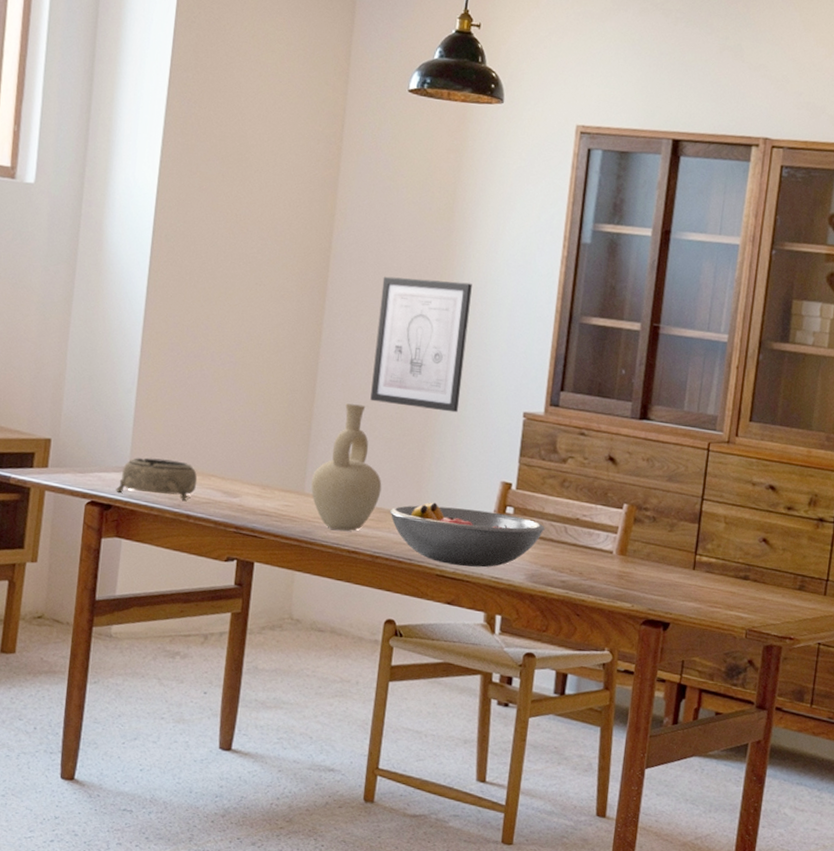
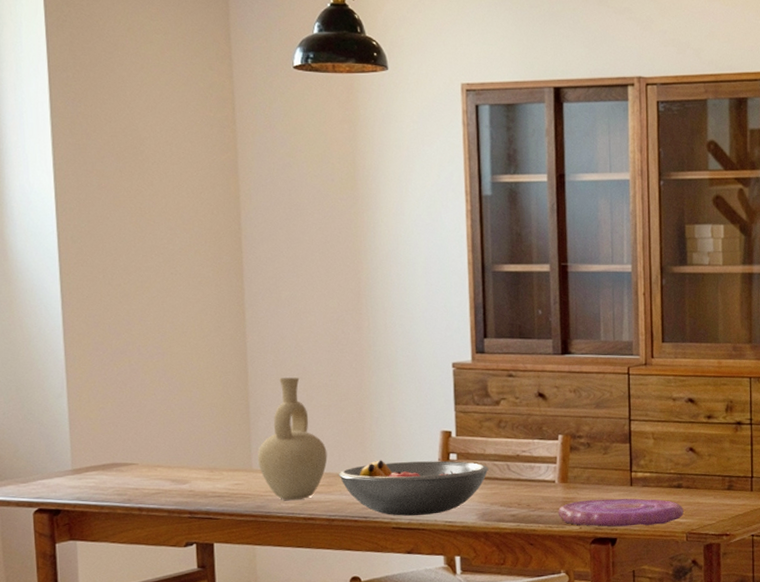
decorative bowl: present [116,457,198,501] -> none [62,457,144,496]
wall art: present [370,276,472,413] -> none [297,247,390,373]
plate: none [610,577,747,616] -> present [557,498,684,527]

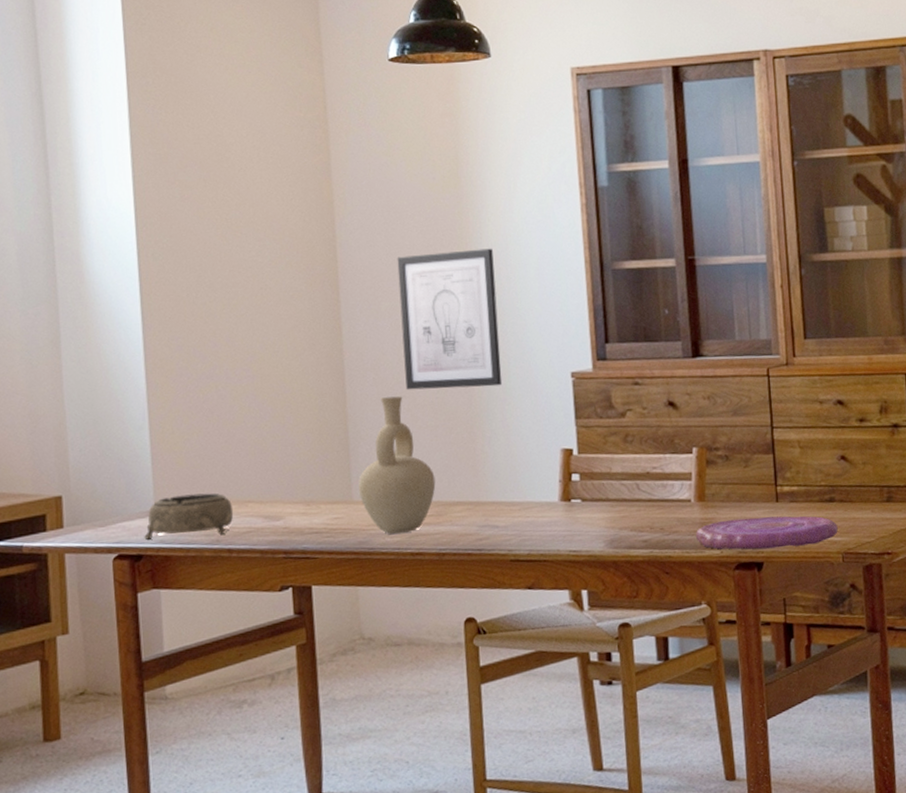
decorative bowl: none [62,457,144,496] -> present [144,493,234,540]
wall art: none [297,247,390,373] -> present [397,248,502,390]
fruit bowl: present [338,460,489,516] -> none [448,482,616,547]

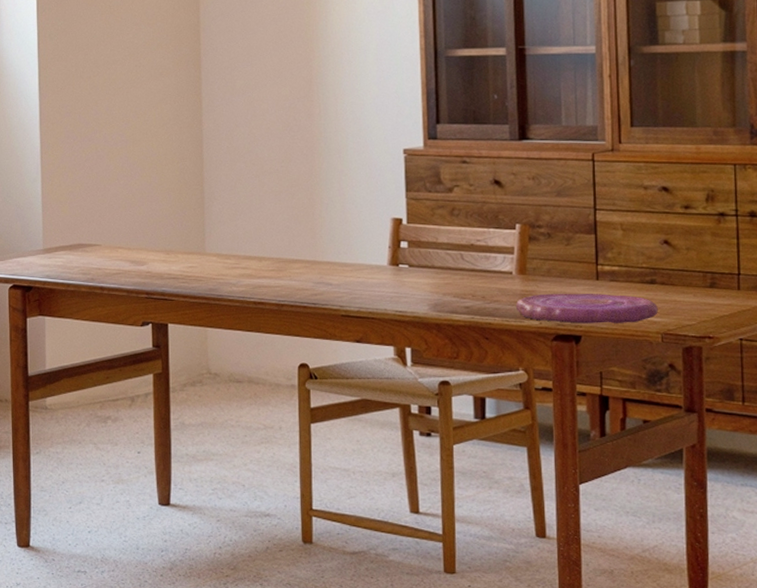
decorative bowl: present [144,493,234,540] -> none [34,238,106,274]
vase: present [358,396,436,534] -> none [210,163,278,285]
wall art: present [397,248,502,390] -> none [251,35,341,159]

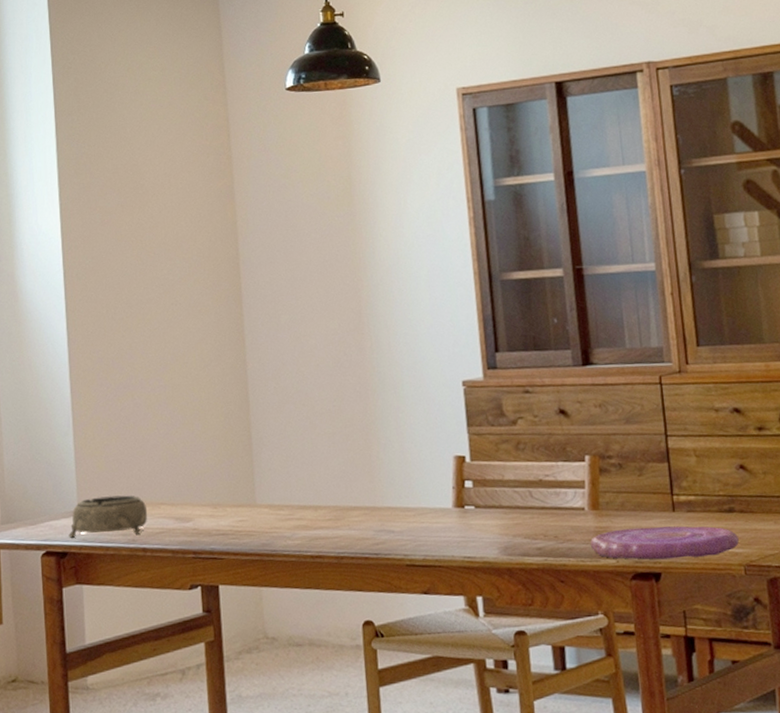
decorative bowl: none [34,238,106,274] -> present [68,495,148,538]

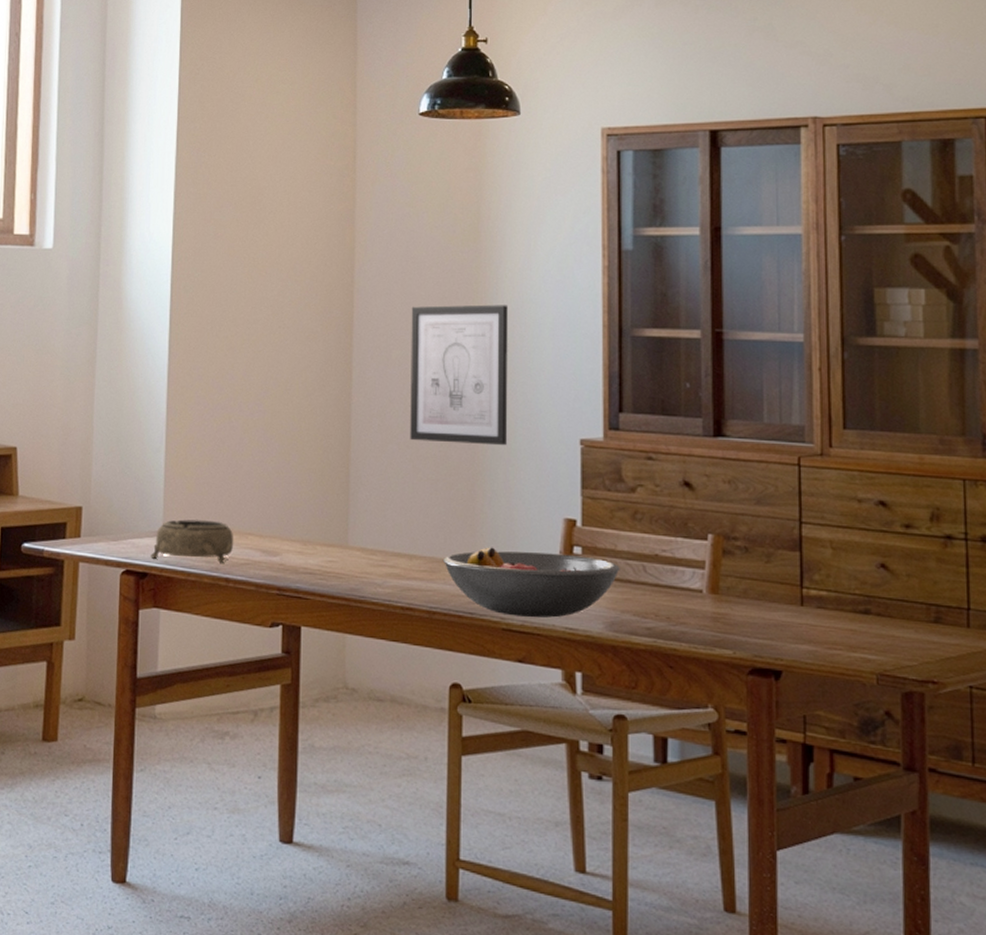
wall art: none [295,262,396,399] -> present [410,304,508,446]
fruit bowl: none [345,488,509,552] -> present [442,547,620,618]
plate: present [590,526,739,560] -> none [705,618,873,660]

